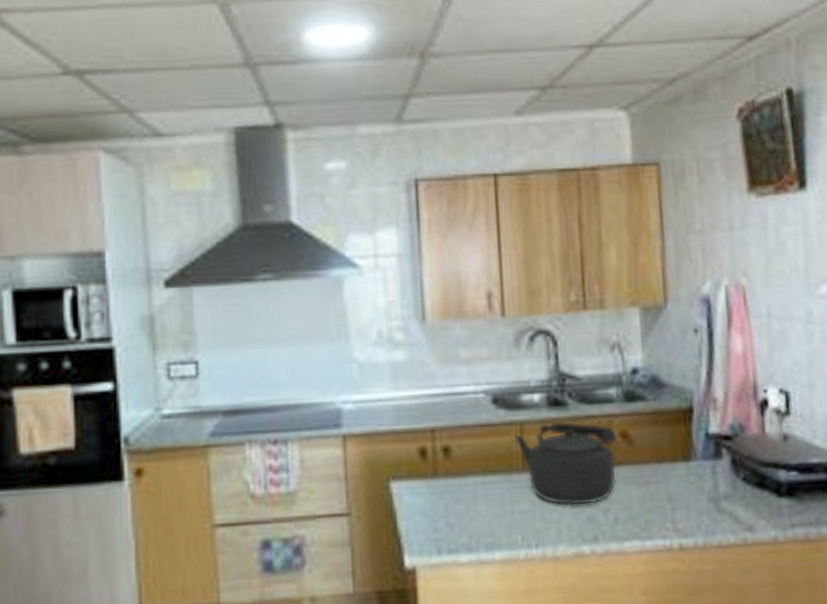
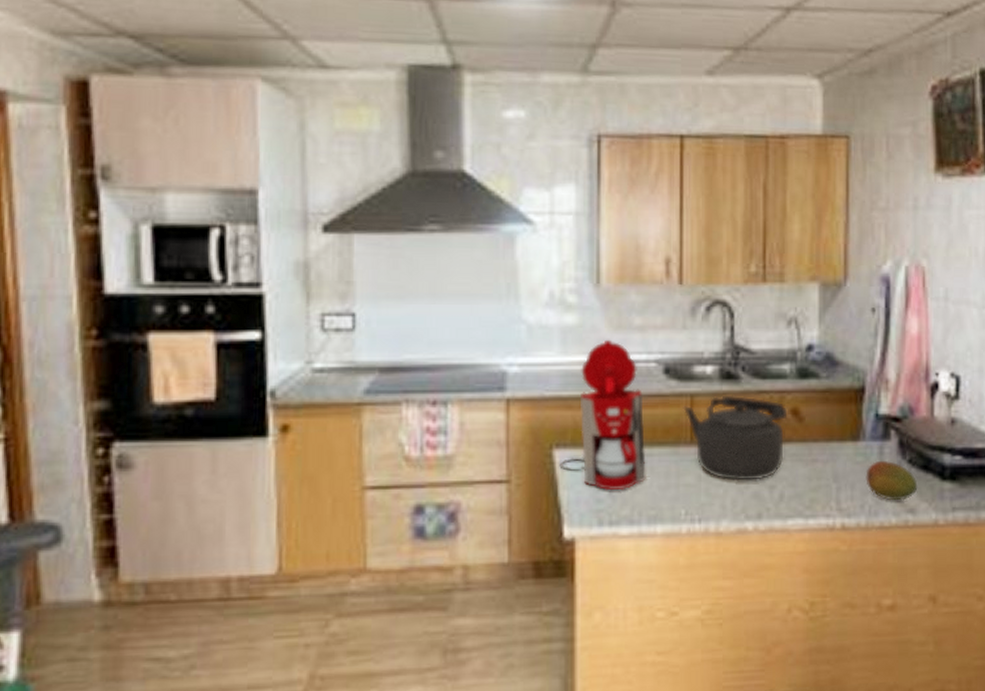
coffee maker: none [397,373,482,519] -> present [559,339,646,490]
fruit: none [700,479,754,520] -> present [866,460,918,501]

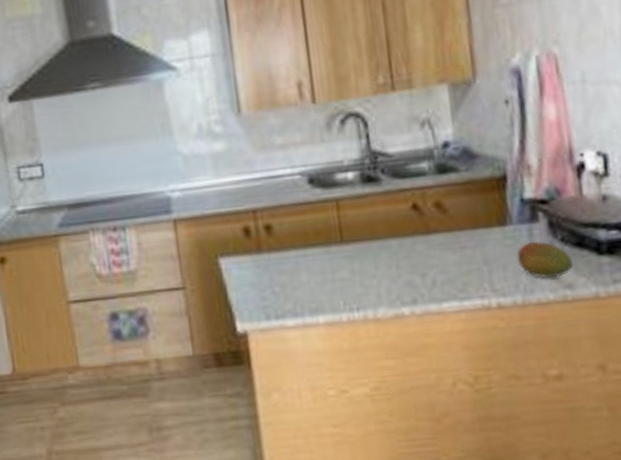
coffee maker: present [559,339,646,490] -> none [225,159,304,289]
kettle: present [683,395,788,481] -> none [330,195,432,273]

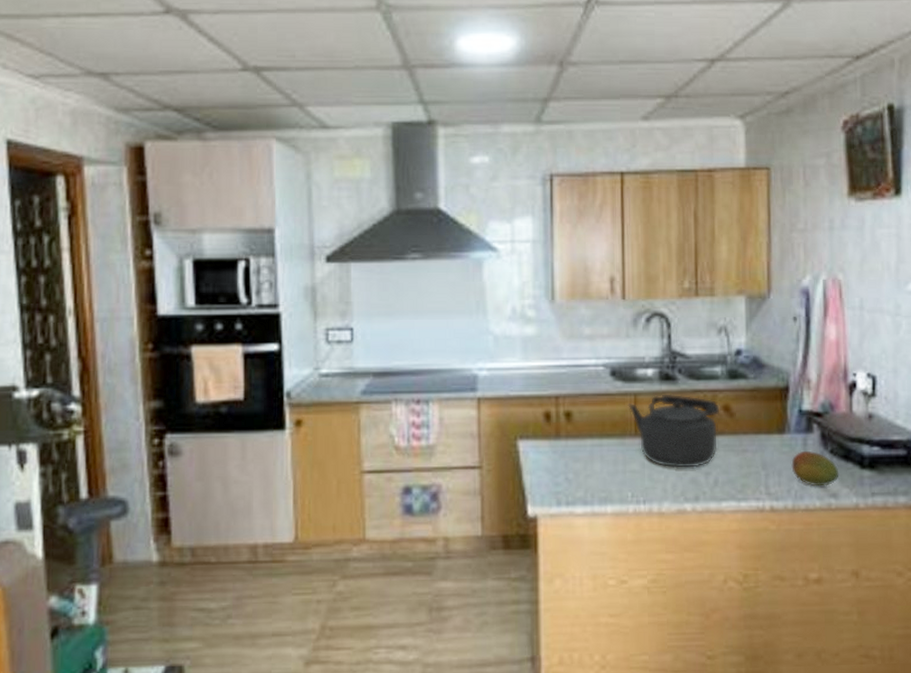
kettle: none [330,195,432,273] -> present [628,394,720,468]

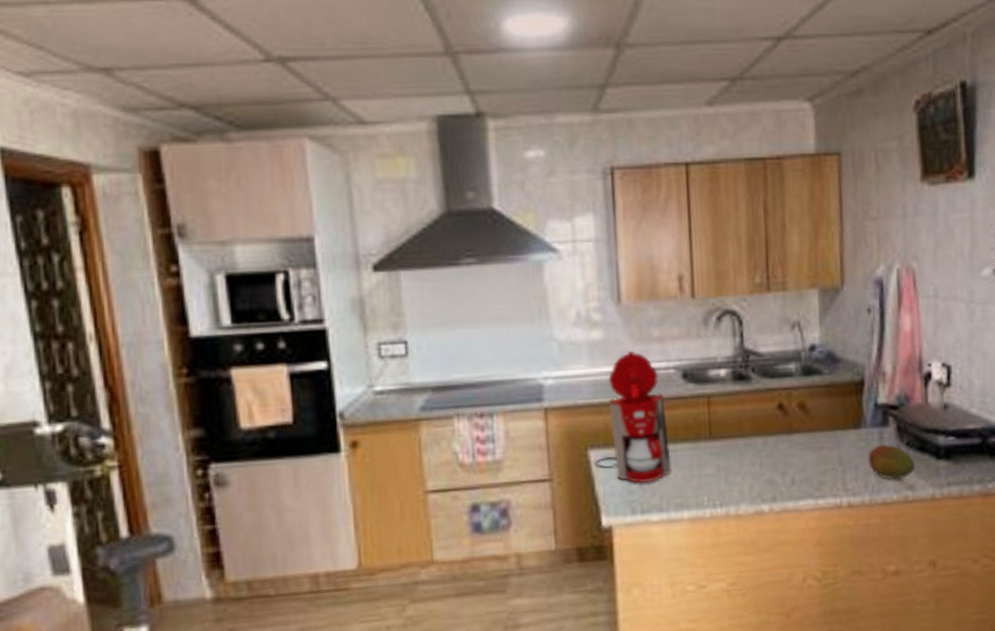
coffee maker: none [523,347,597,475] -> present [594,350,672,483]
kettle: present [628,394,720,468] -> none [701,393,795,470]

